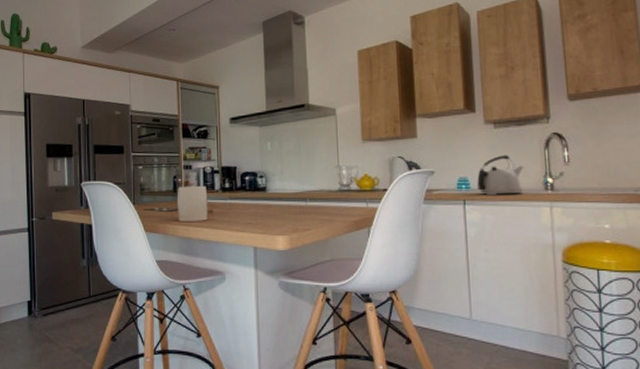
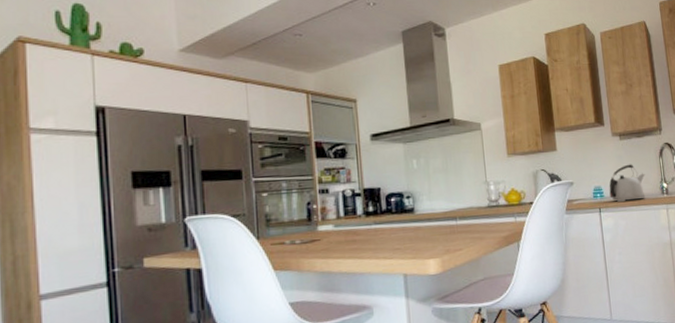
mug: present [177,185,208,223] -> none [312,211,351,255]

